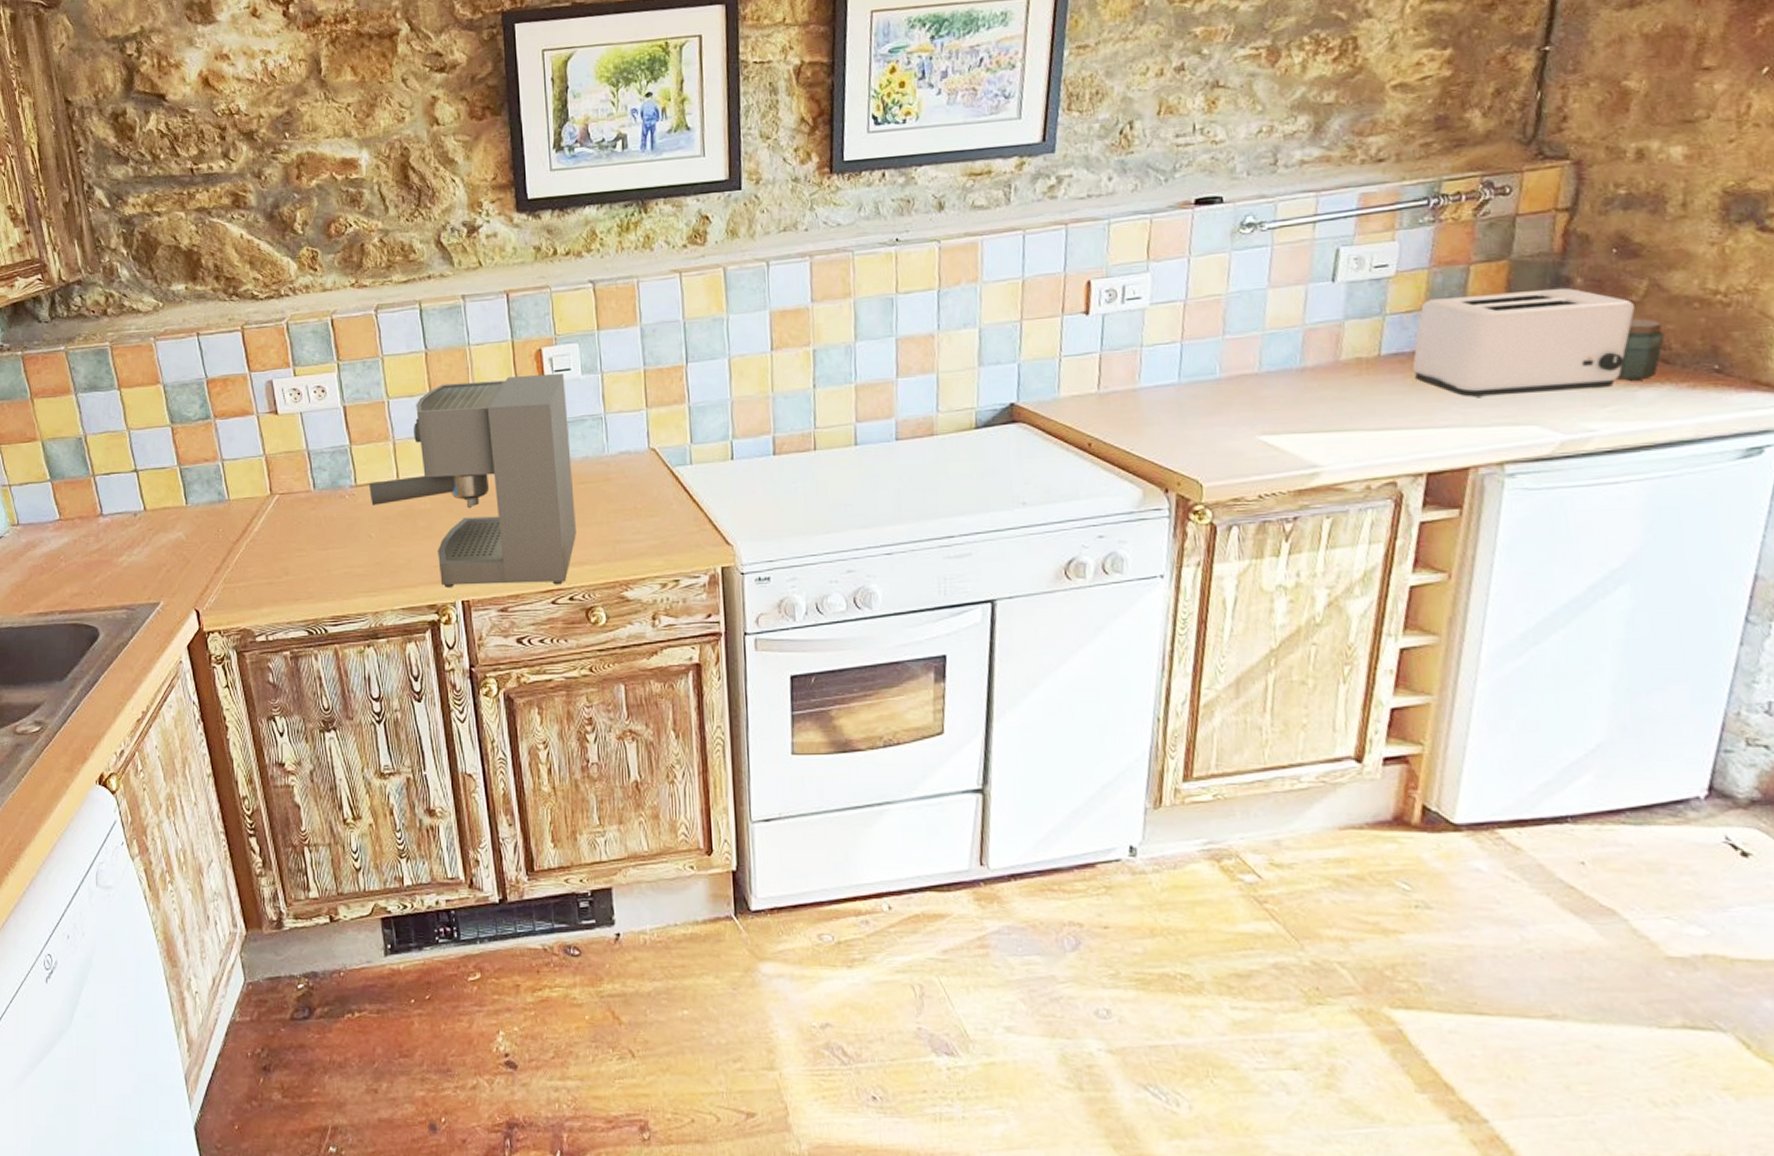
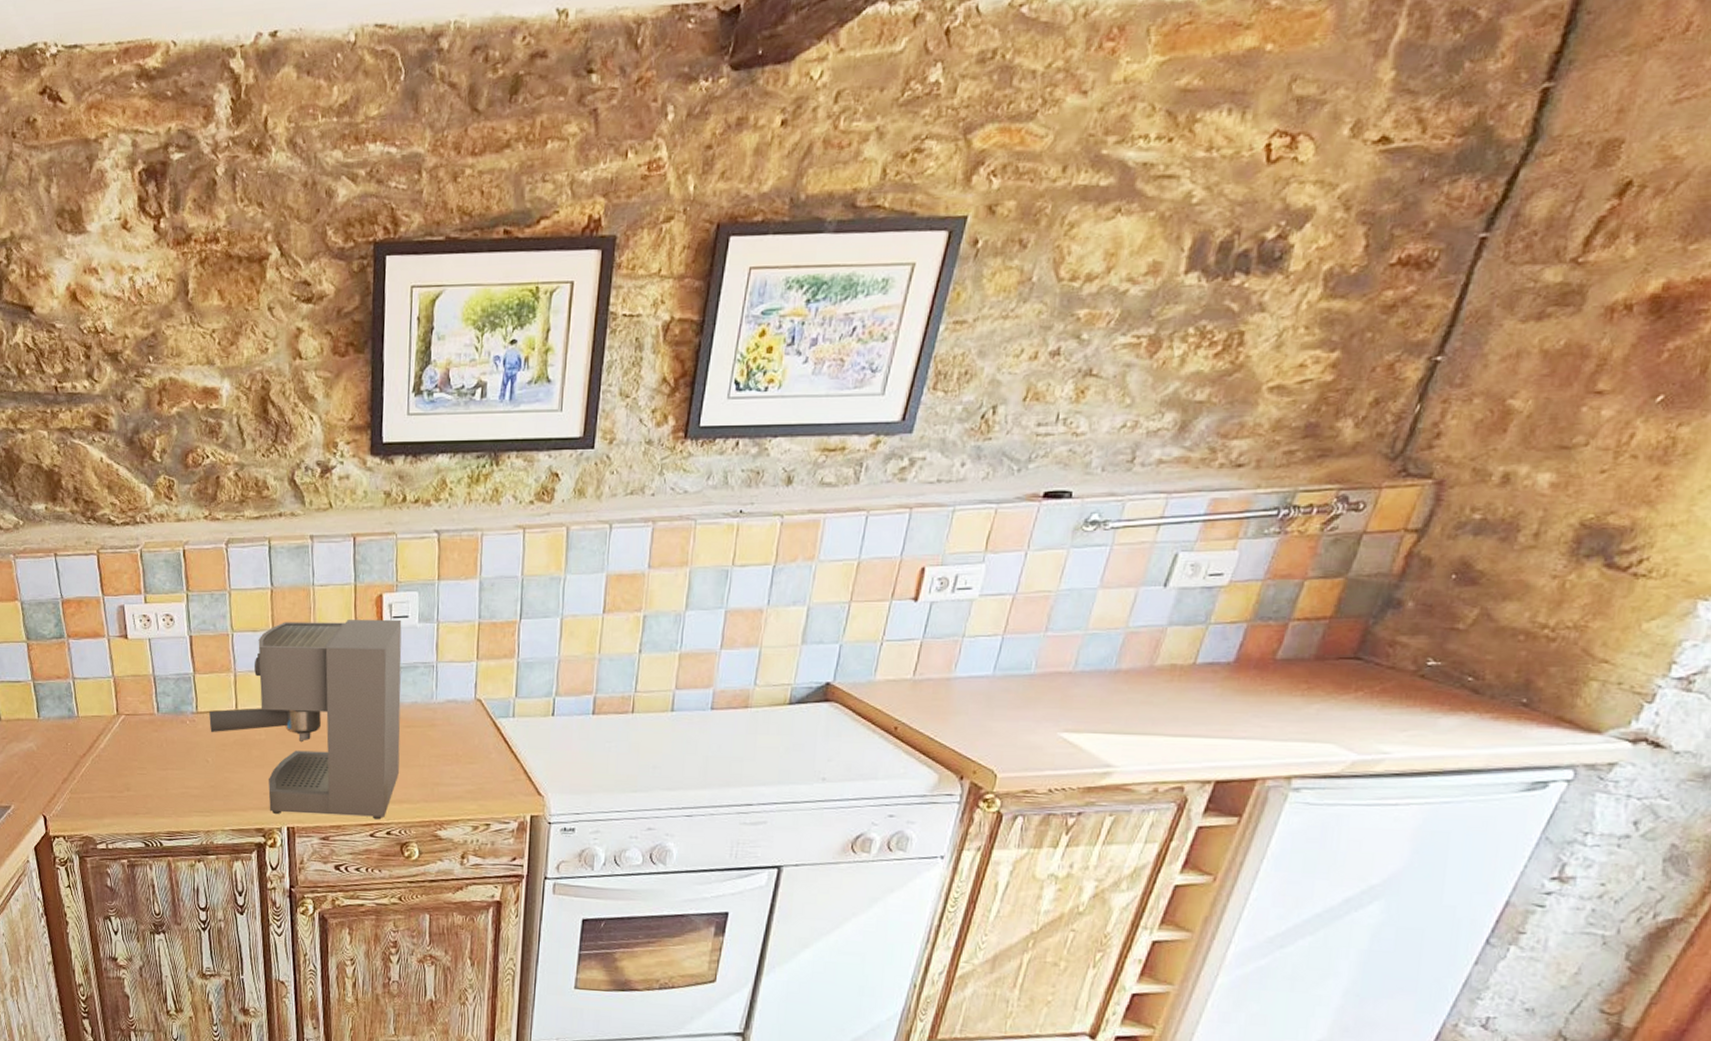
toaster: present [1412,287,1635,398] -> none [1224,610,1459,713]
peanut butter: present [1615,318,1665,381] -> none [1421,647,1483,708]

